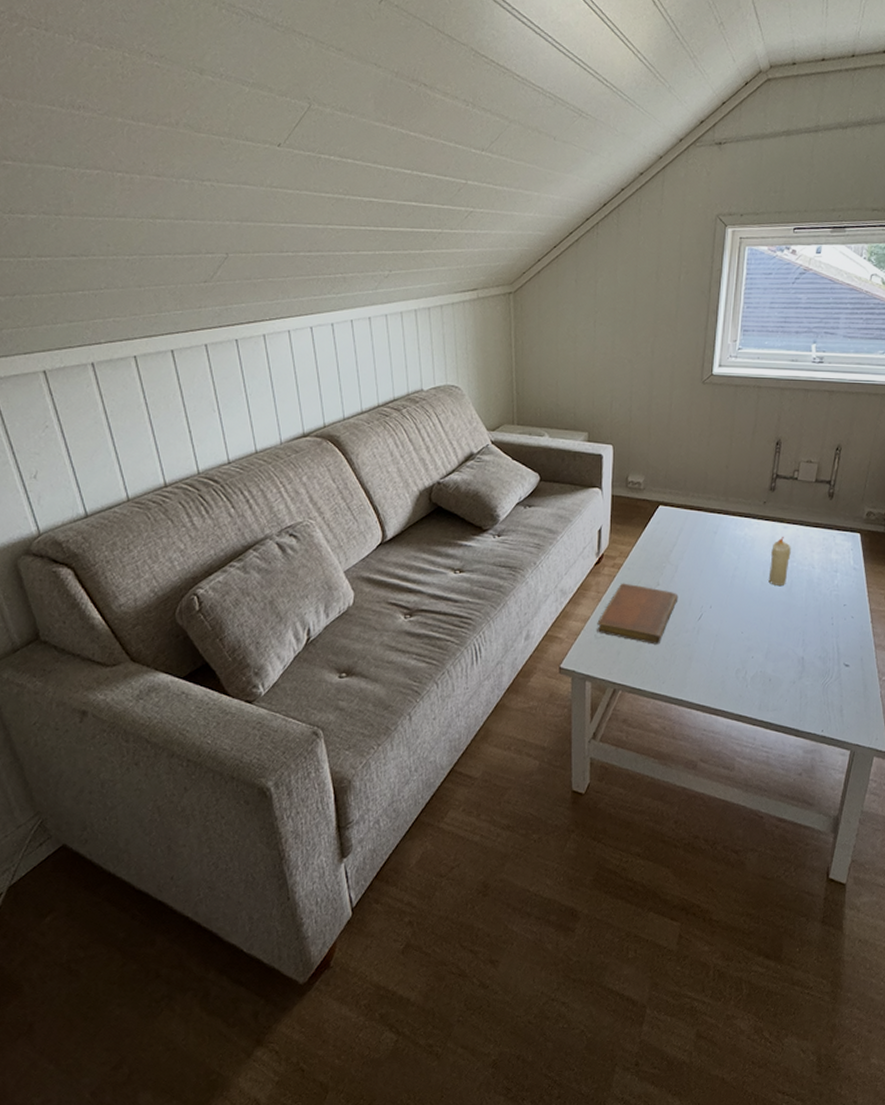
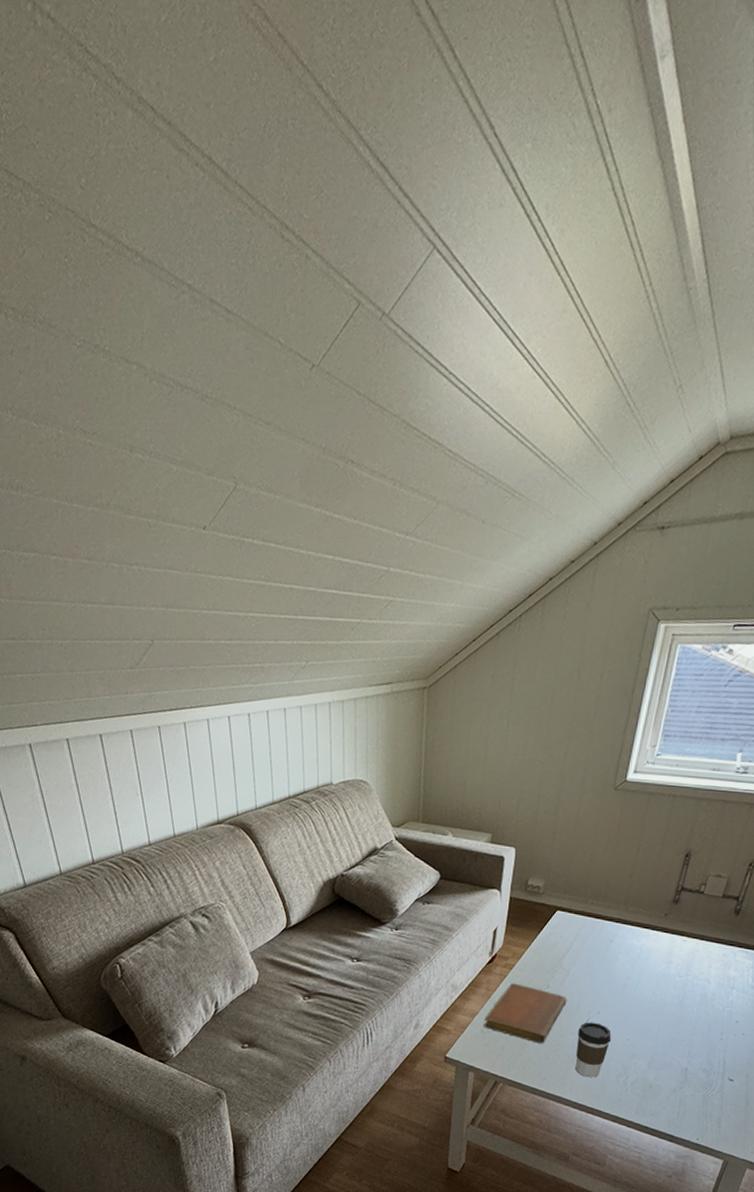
coffee cup: none [692,617,726,676] -> present [575,1022,611,1078]
candle: present [768,537,791,585] -> none [660,950,688,998]

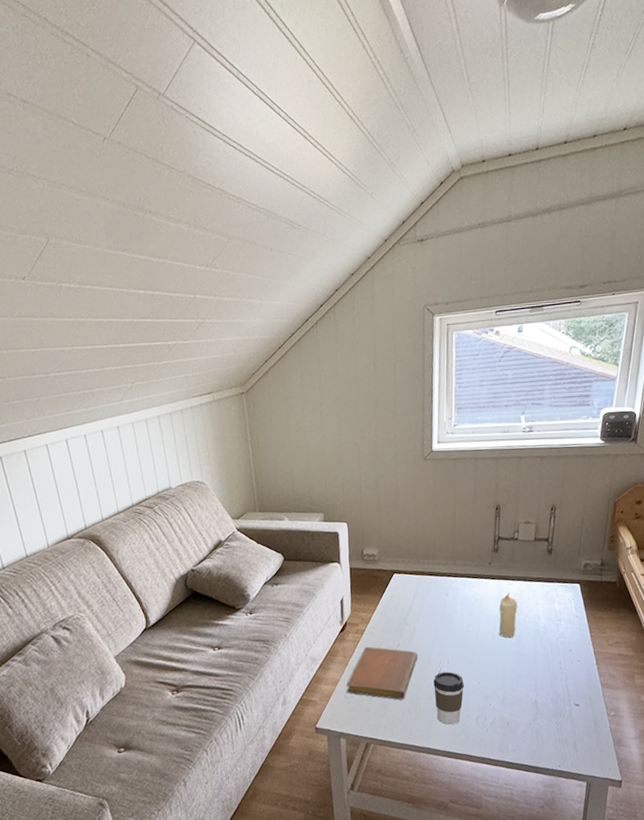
candle: none [660,950,688,998] -> present [499,593,518,638]

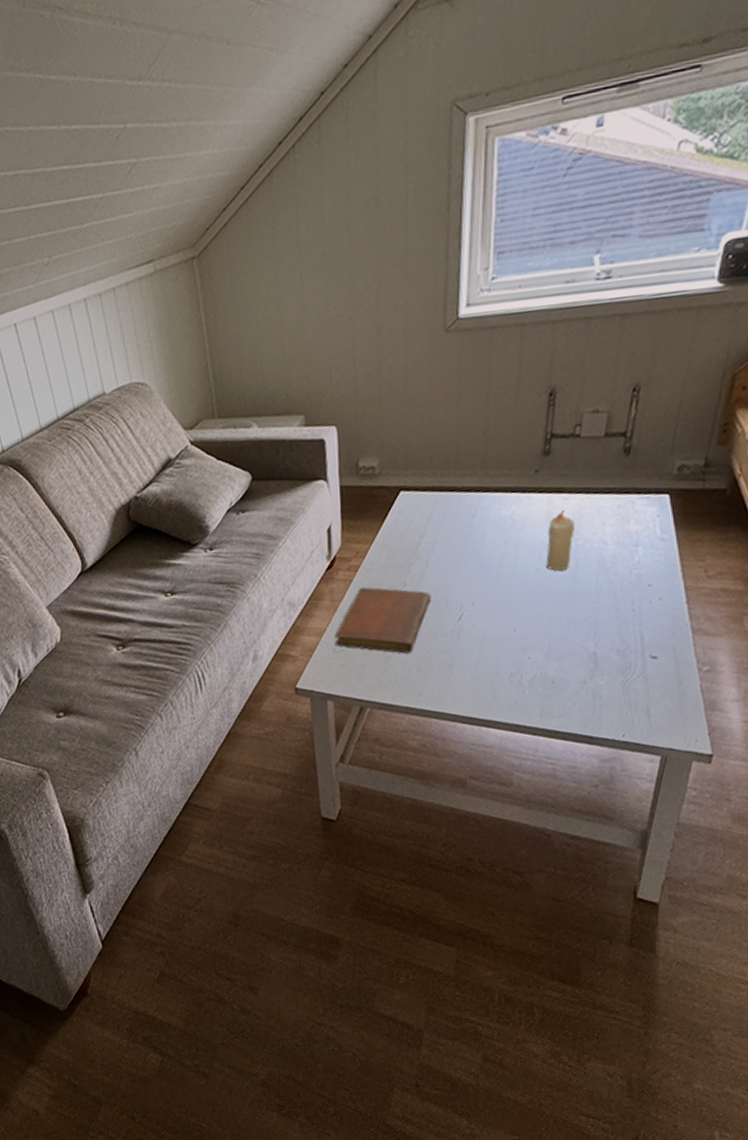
coffee cup: present [433,671,464,725] -> none [451,616,494,684]

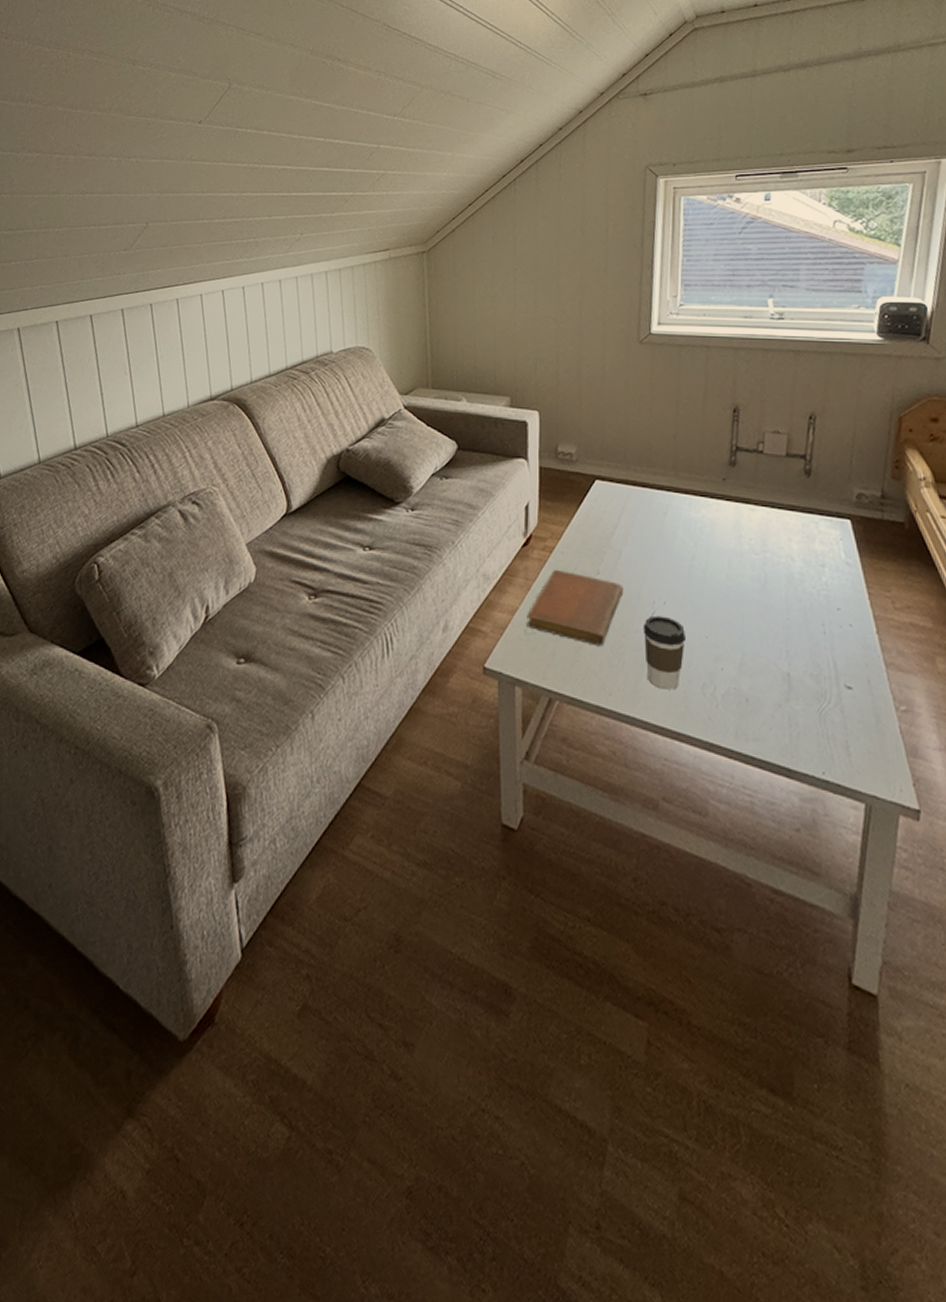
coffee cup: none [451,616,494,684] -> present [643,615,686,690]
candle: present [546,511,575,571] -> none [735,521,762,581]

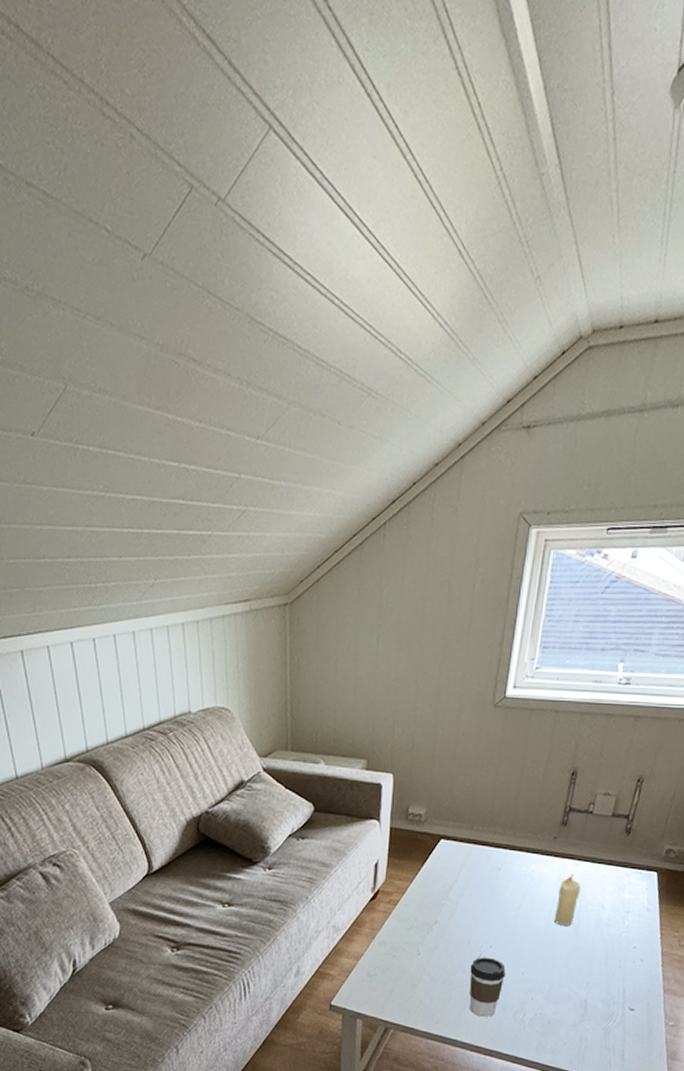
notebook: present [527,569,624,646] -> none [370,920,457,984]
candle: none [735,521,762,581] -> present [554,875,581,926]

